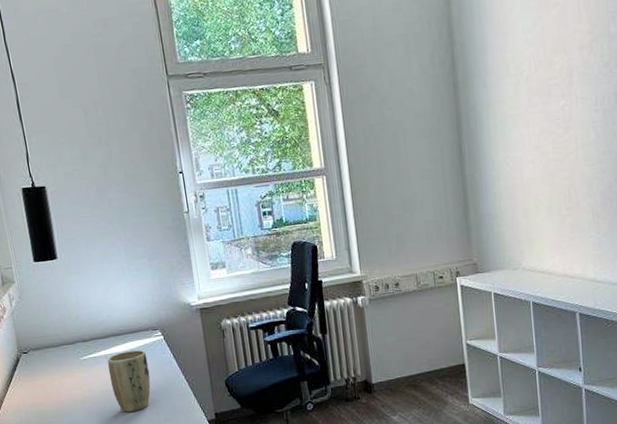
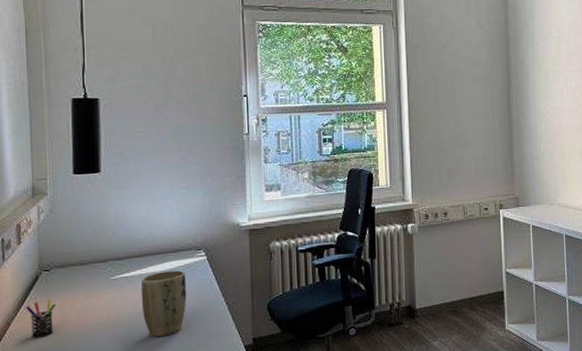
pen holder: none [13,379,39,414] -> present [26,299,55,338]

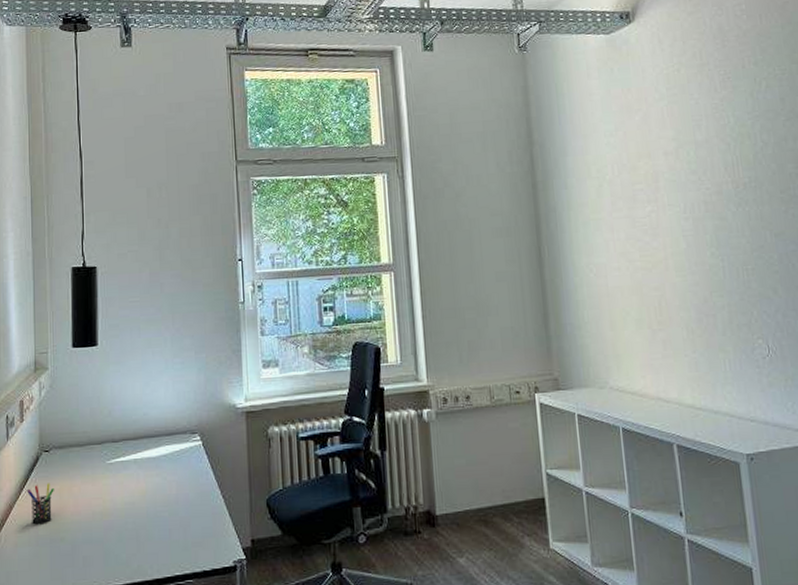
plant pot: present [140,270,187,338] -> none [136,455,182,532]

